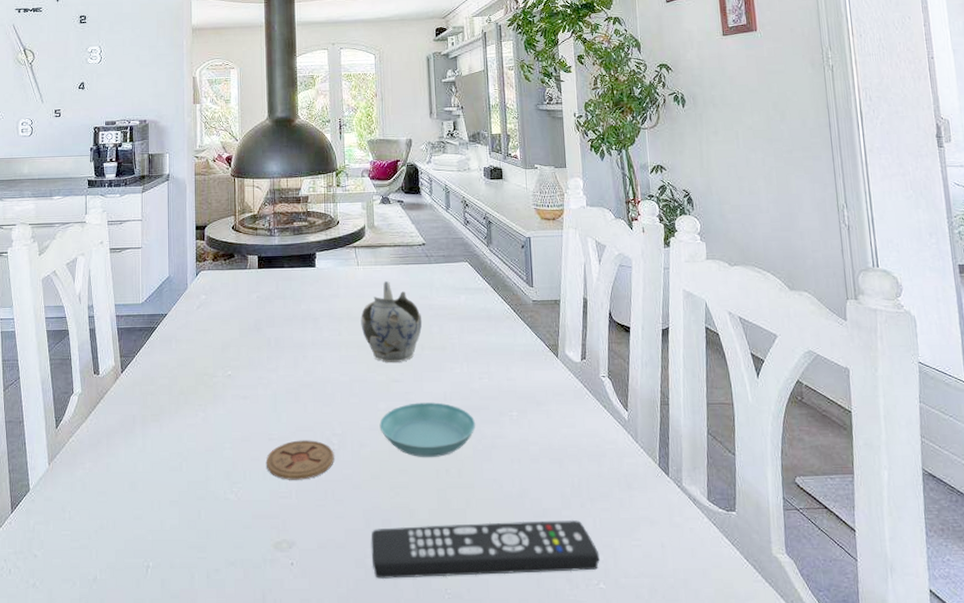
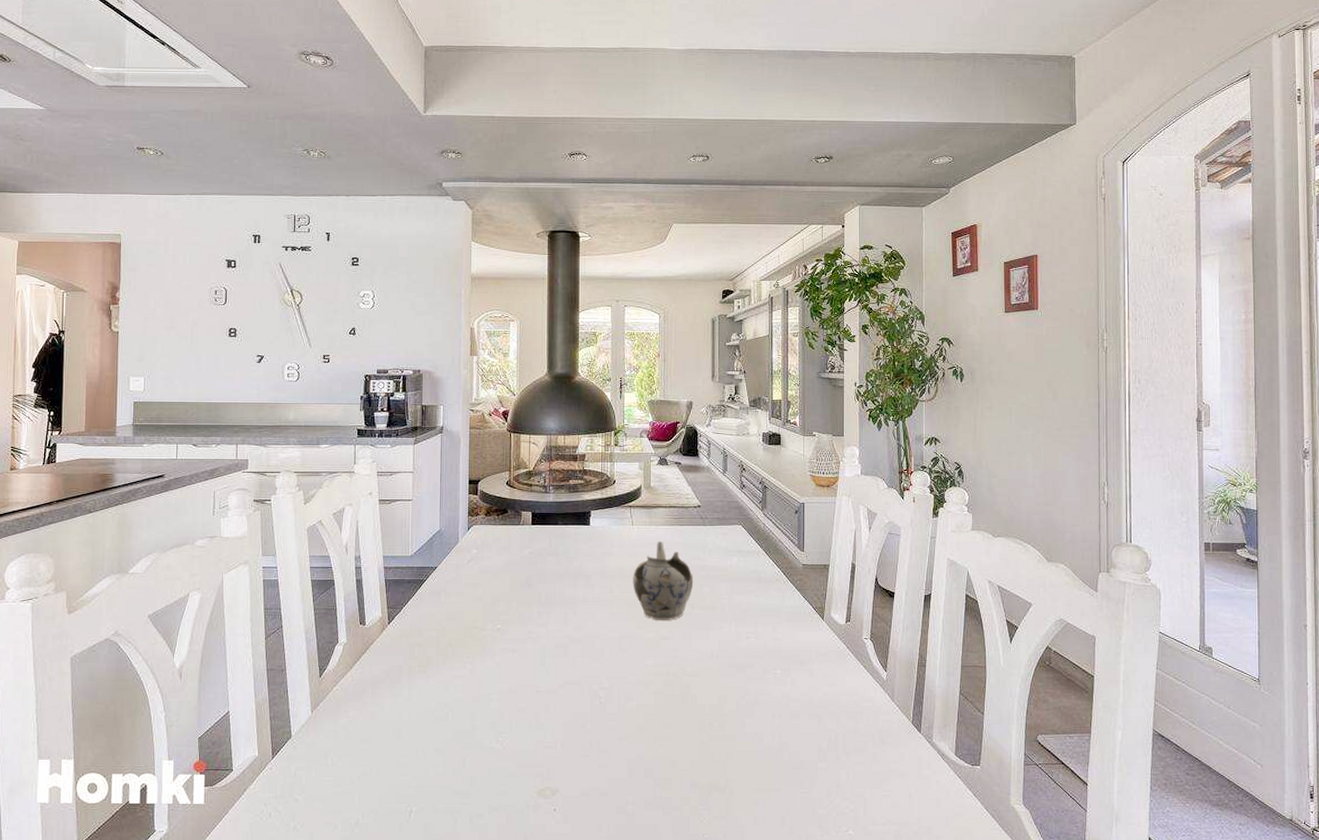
coaster: present [265,440,334,480] -> none [532,693,601,731]
remote control: present [371,519,600,579] -> none [633,771,851,824]
saucer: present [379,402,476,457] -> none [646,659,741,711]

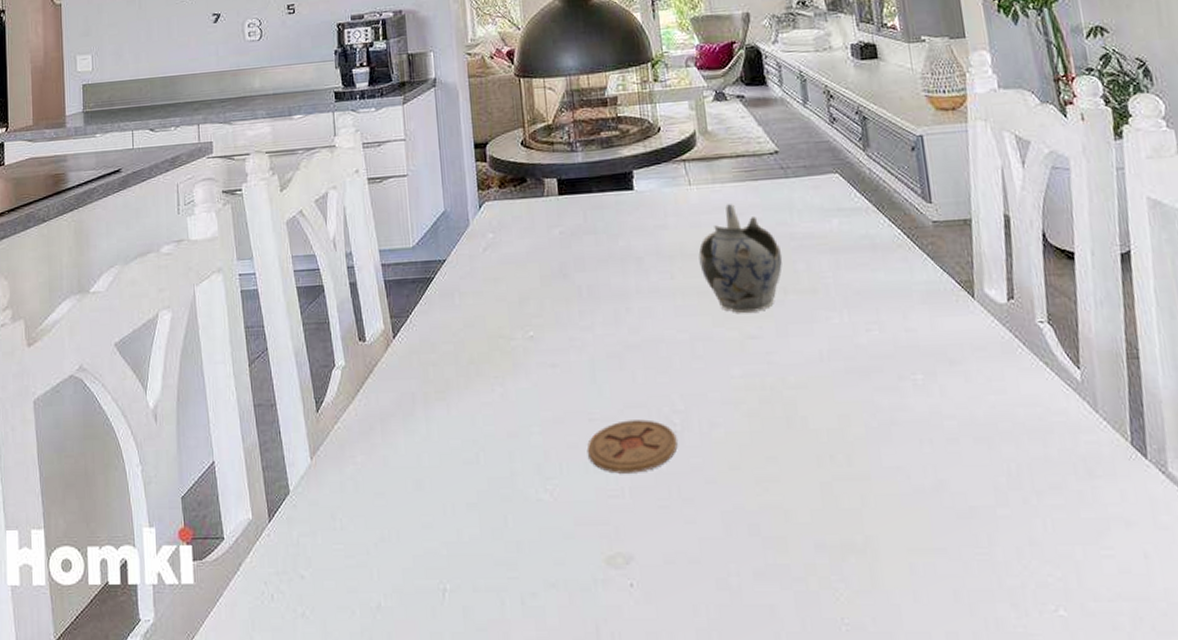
coaster: none [532,693,601,731] -> present [586,419,678,474]

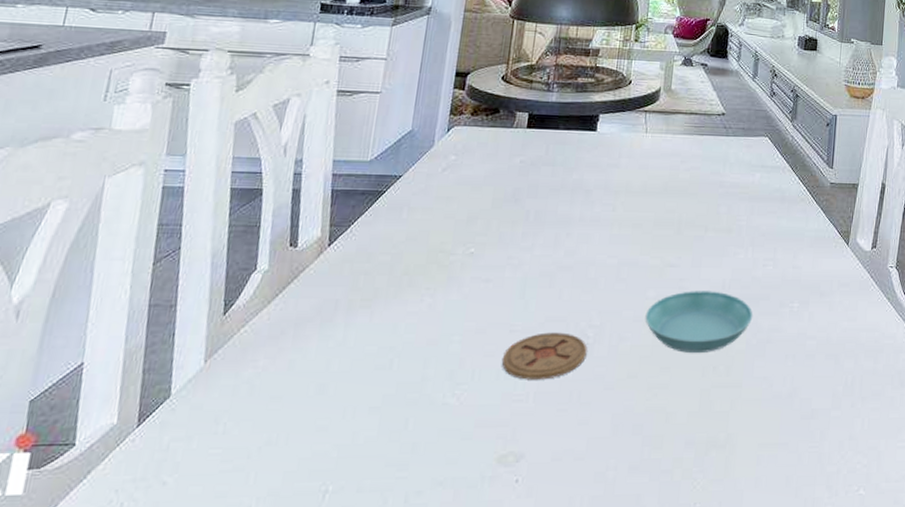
teapot: present [698,204,783,313] -> none [640,152,710,244]
saucer: none [734,364,867,439] -> present [645,291,753,353]

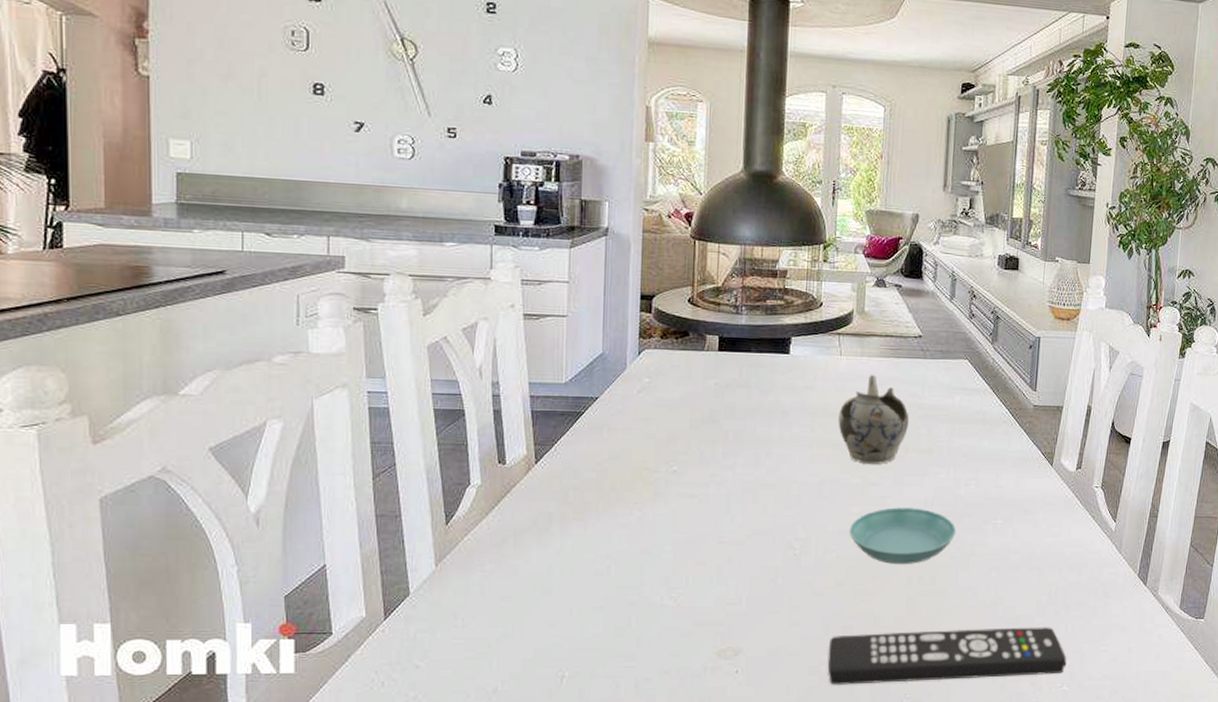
coaster: present [501,332,588,380] -> none [713,544,795,586]
remote control: none [614,420,864,494] -> present [827,626,1067,685]
teapot: none [640,152,710,244] -> present [838,375,910,464]

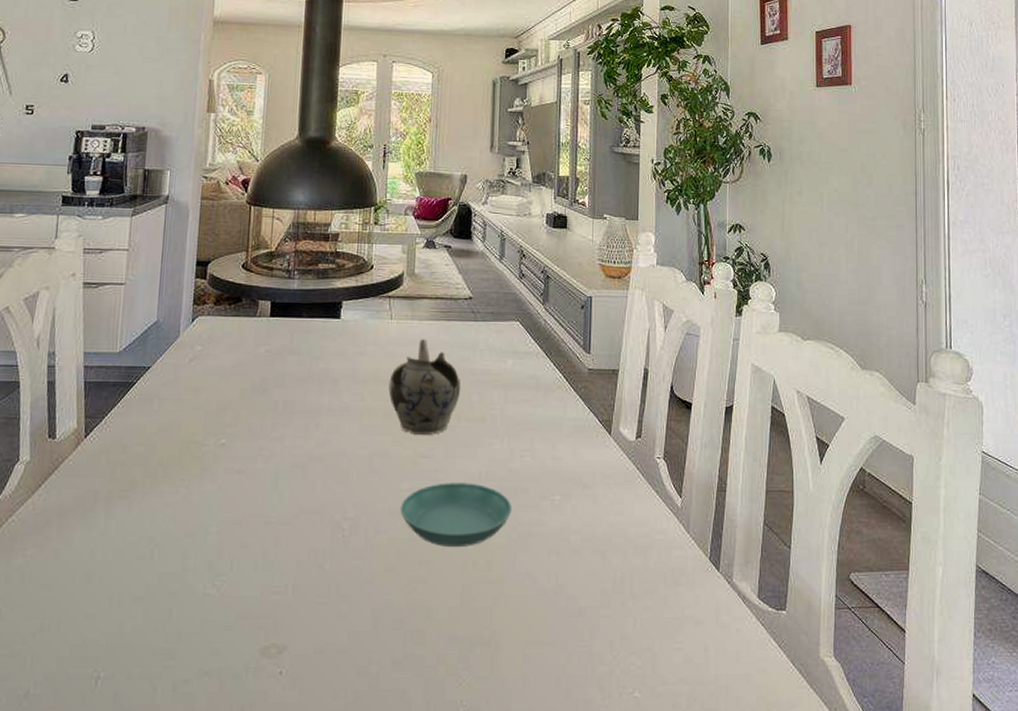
remote control: present [827,626,1067,685] -> none [377,619,637,689]

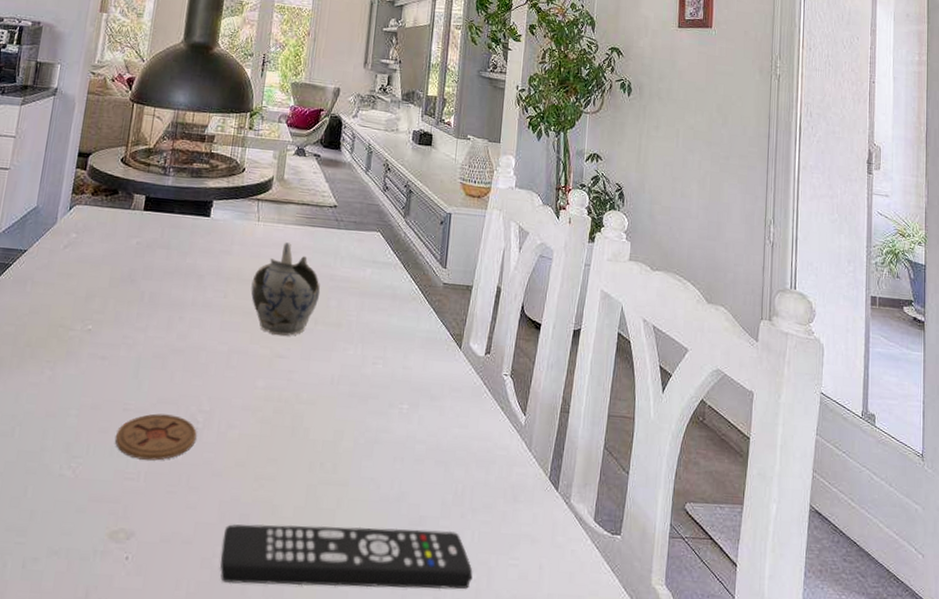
coaster: none [258,524,343,572] -> present [114,413,197,461]
remote control: none [377,619,637,689] -> present [220,524,473,590]
saucer: present [400,482,513,546] -> none [253,383,362,448]

